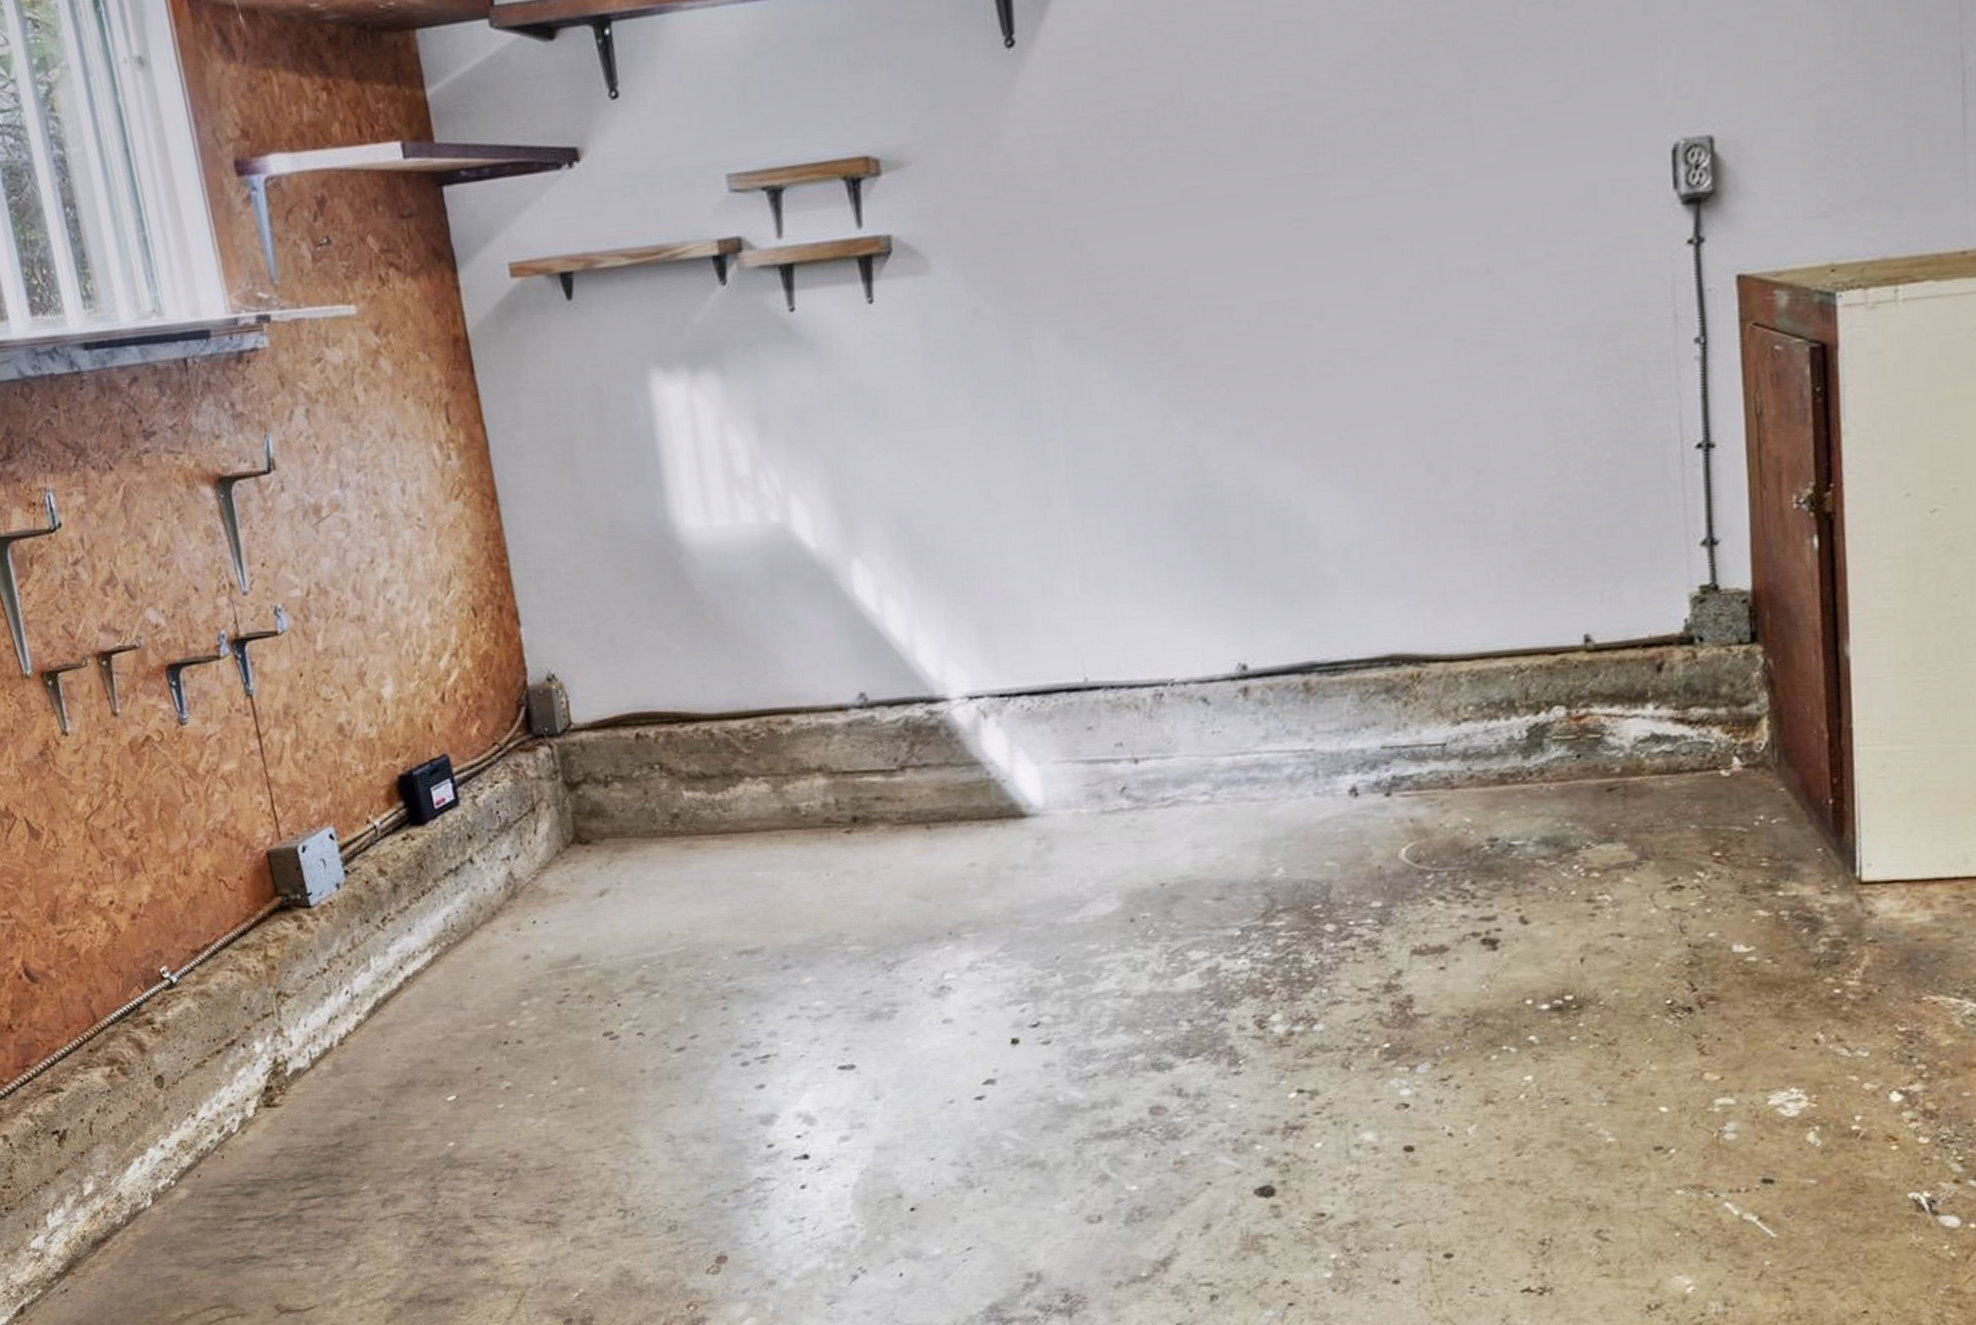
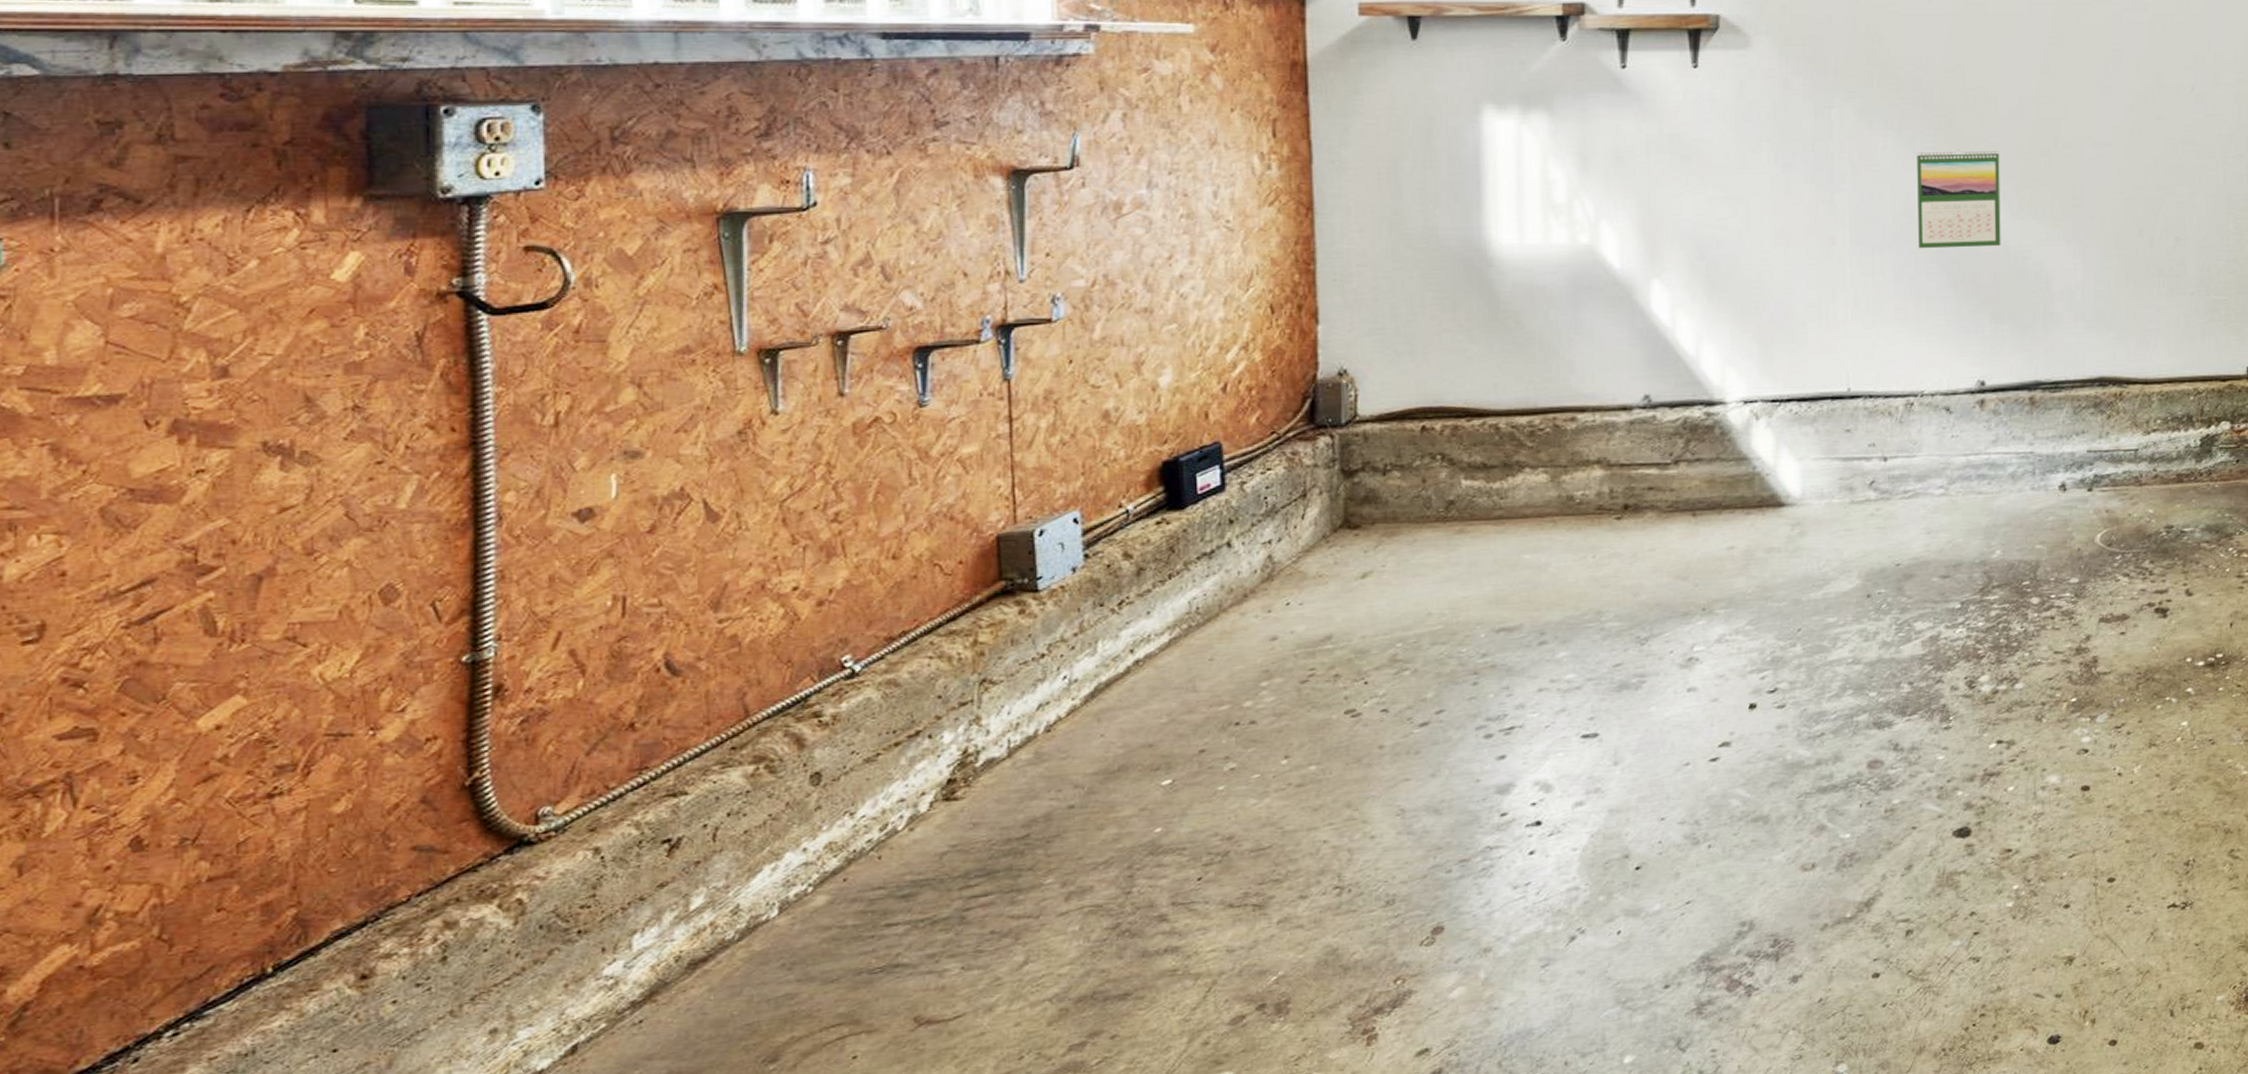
calendar: none [1139,375,1253,506] -> present [1917,149,2001,249]

